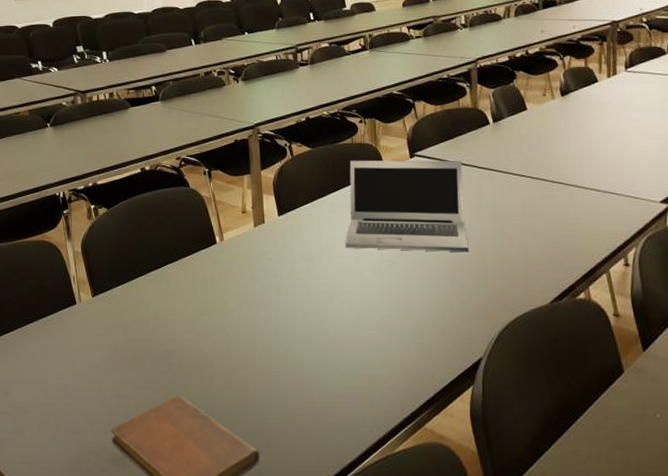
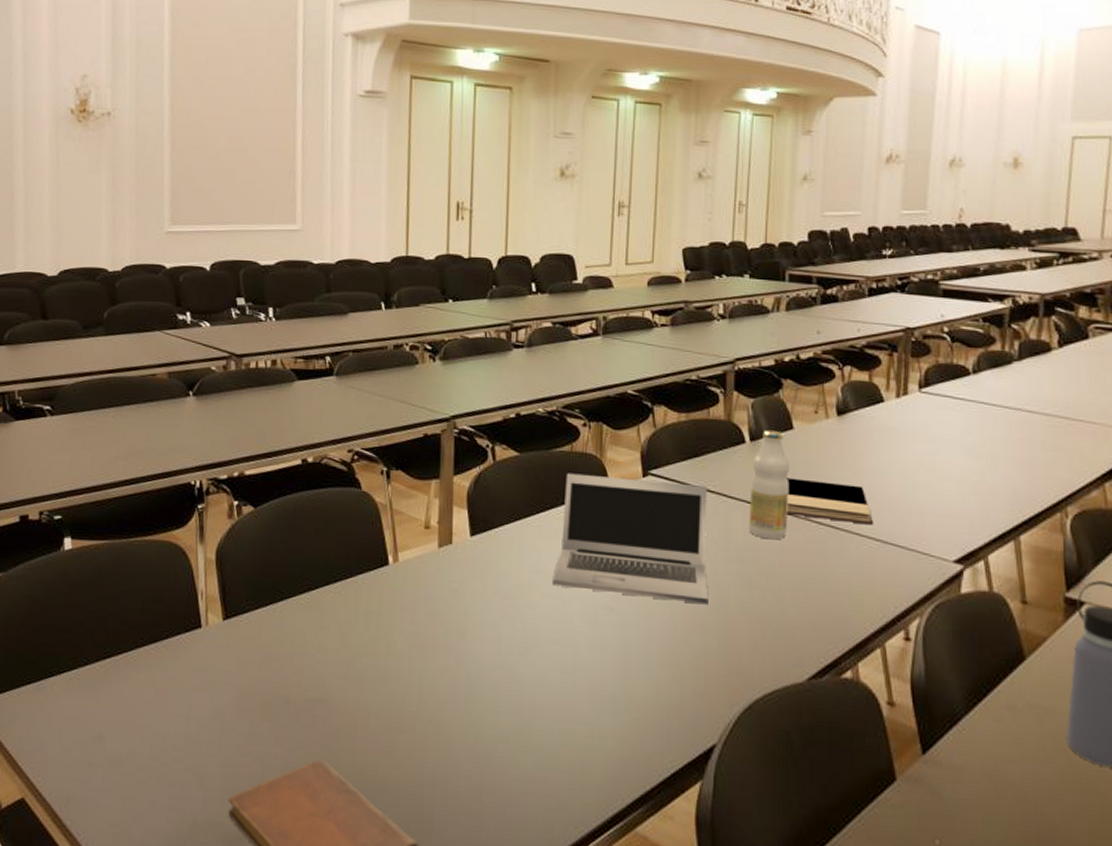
bottle: none [496,112,527,198] -> present [749,430,789,540]
book: none [524,148,595,180] -> present [786,478,873,525]

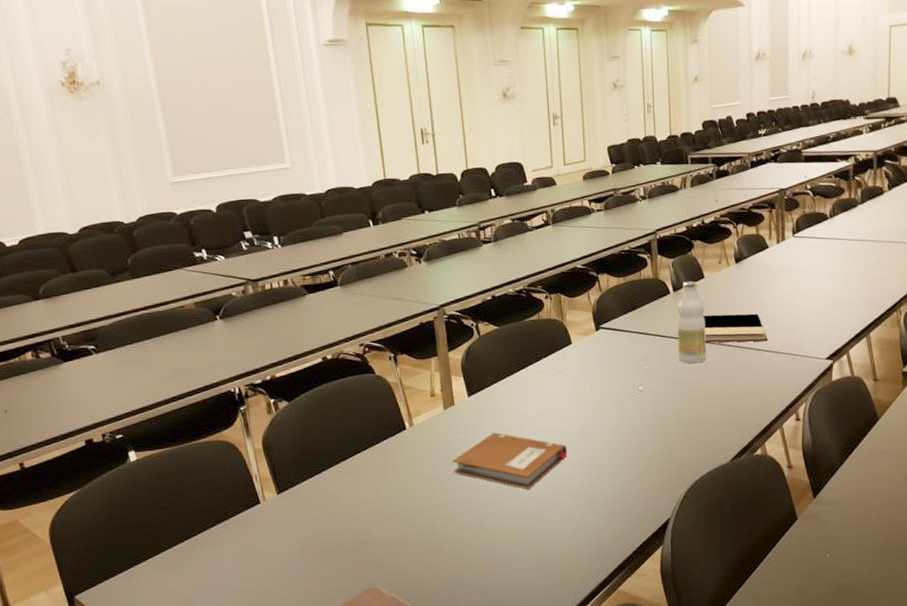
notebook: none [439,587,588,670] -> present [452,432,568,489]
laptop: present [553,473,709,605] -> none [536,331,655,424]

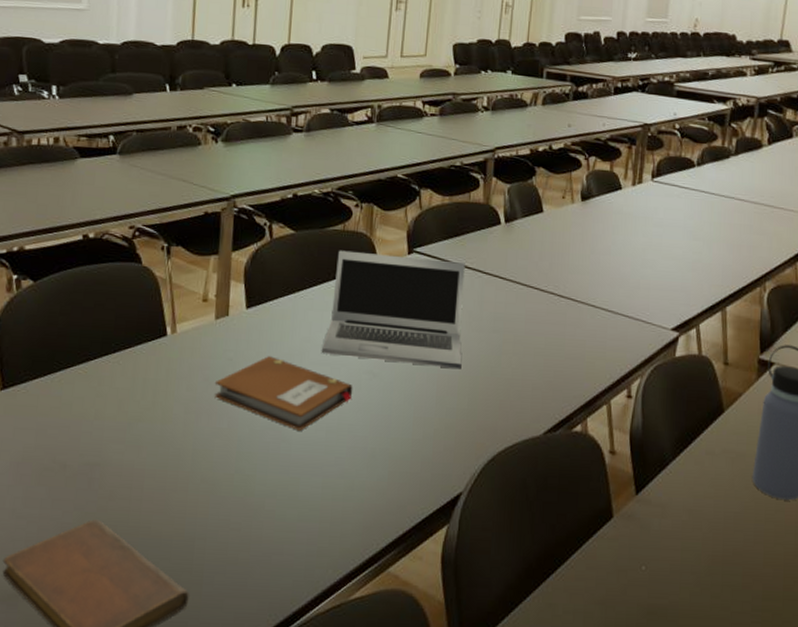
laptop: none [536,331,655,424] -> present [322,250,465,370]
bottle: present [677,281,707,364] -> none [500,212,538,311]
book: present [703,313,768,343] -> none [533,256,606,298]

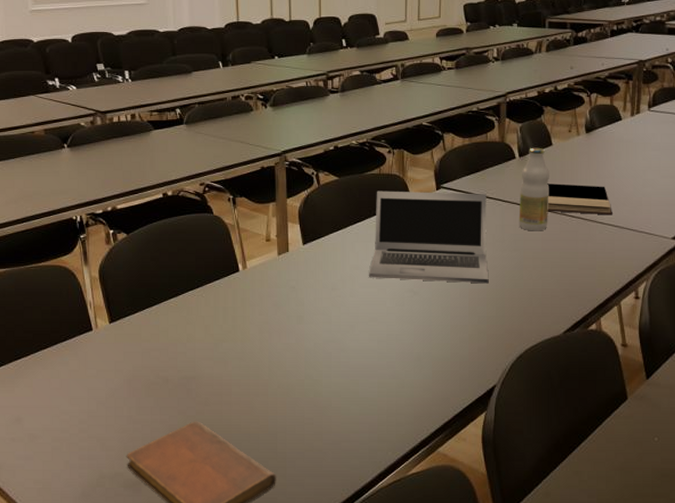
notebook: present [214,356,353,431] -> none [282,283,398,342]
bottle: none [500,212,538,311] -> present [519,147,549,231]
book: none [533,256,606,298] -> present [547,183,612,215]

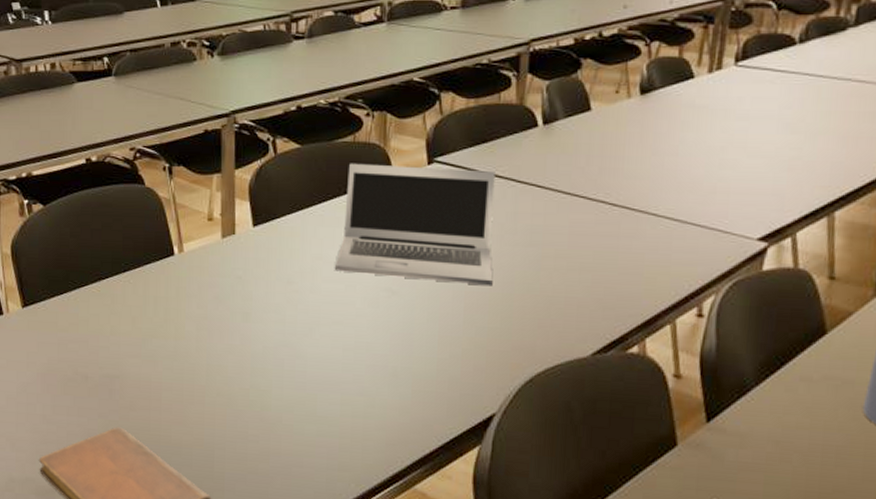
bottle: present [519,147,549,231] -> none [537,112,585,223]
book: present [547,183,612,215] -> none [578,160,672,205]

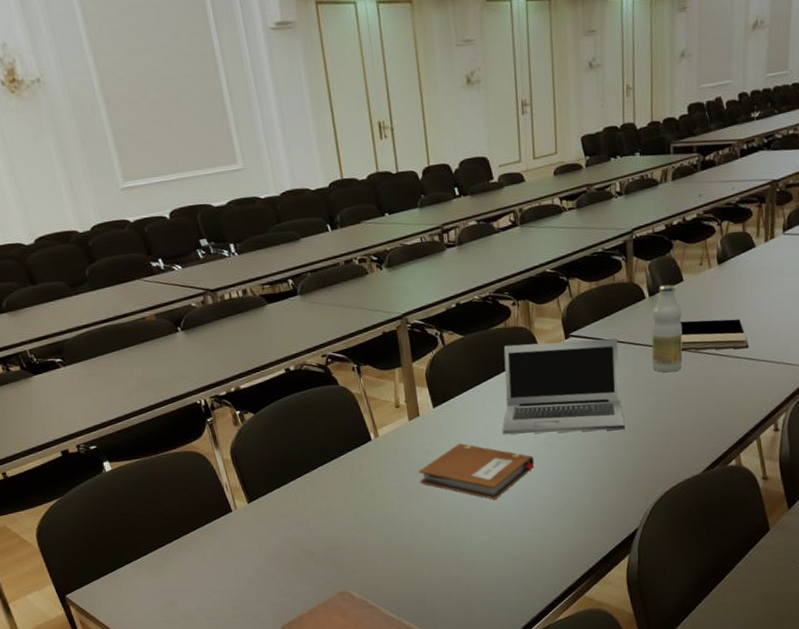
notebook: none [225,274,371,348] -> present [418,443,535,499]
bottle: none [537,112,585,223] -> present [652,284,683,373]
book: none [578,160,672,205] -> present [680,318,749,351]

